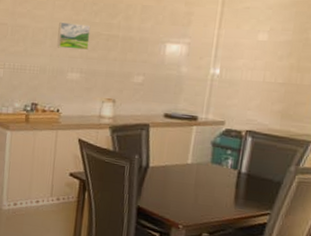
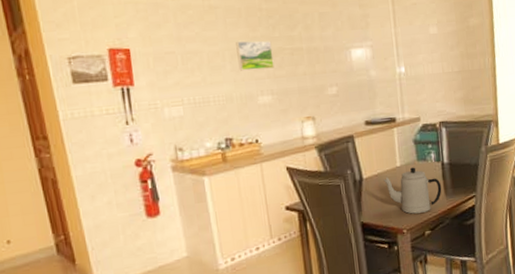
teapot: none [169,168,233,215] -> present [383,167,442,214]

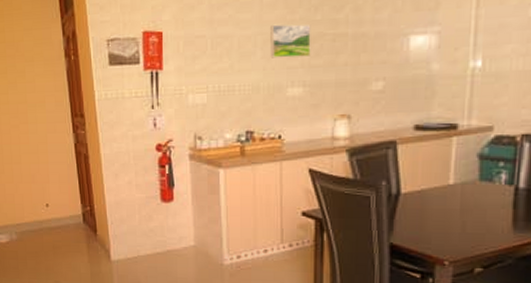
teapot: present [383,167,442,214] -> none [427,188,510,245]

